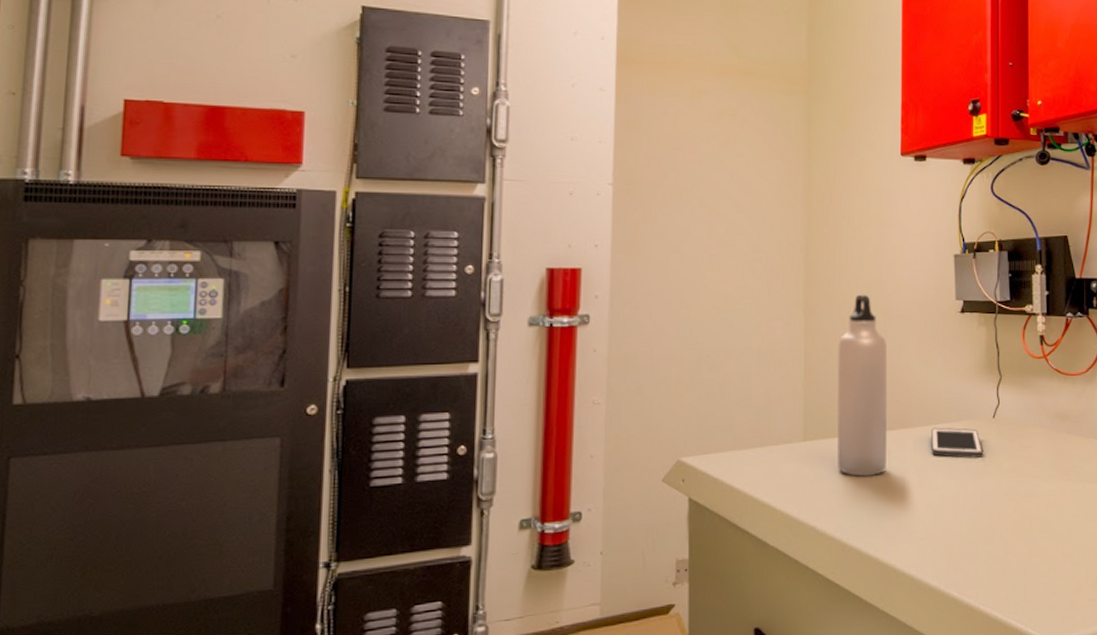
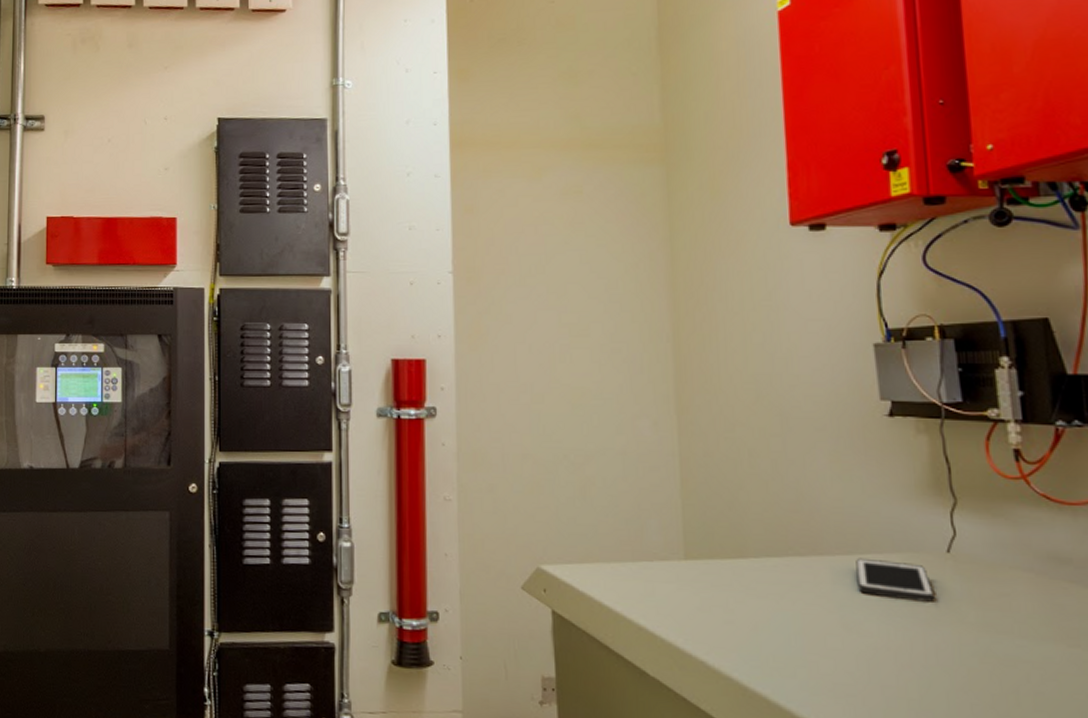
water bottle: present [836,294,888,477] -> none [721,391,796,610]

